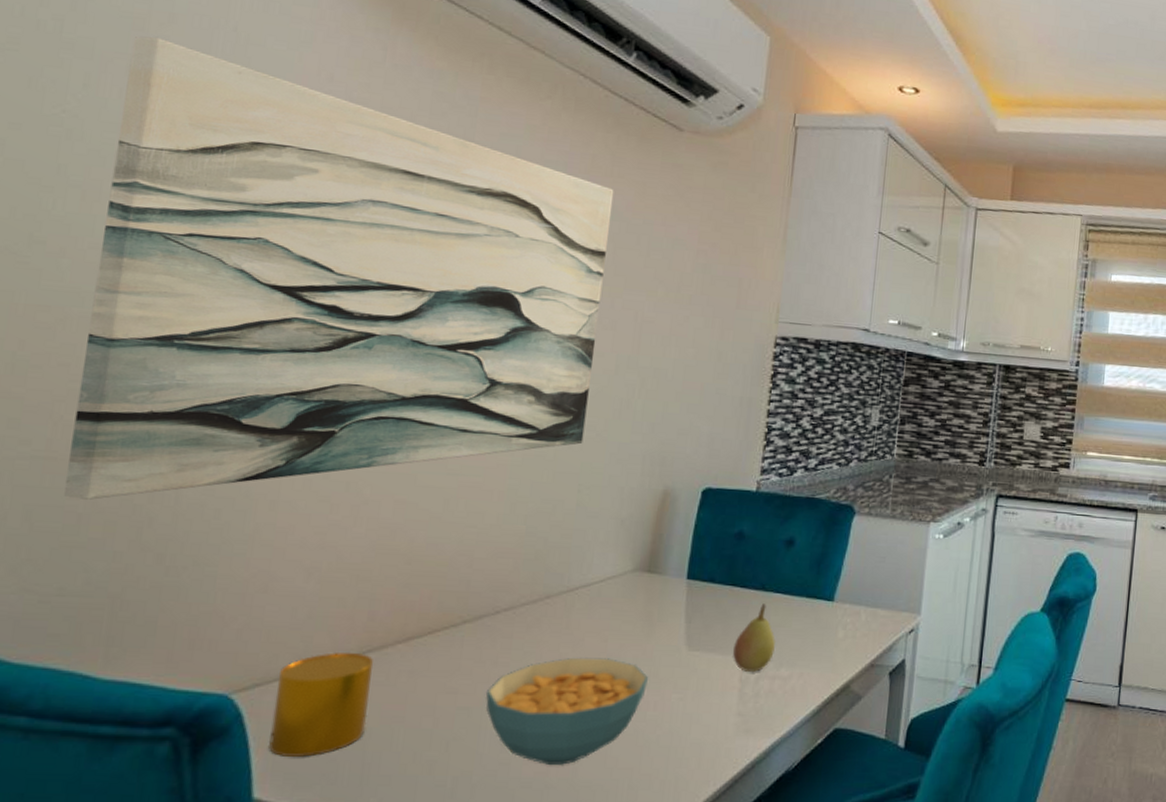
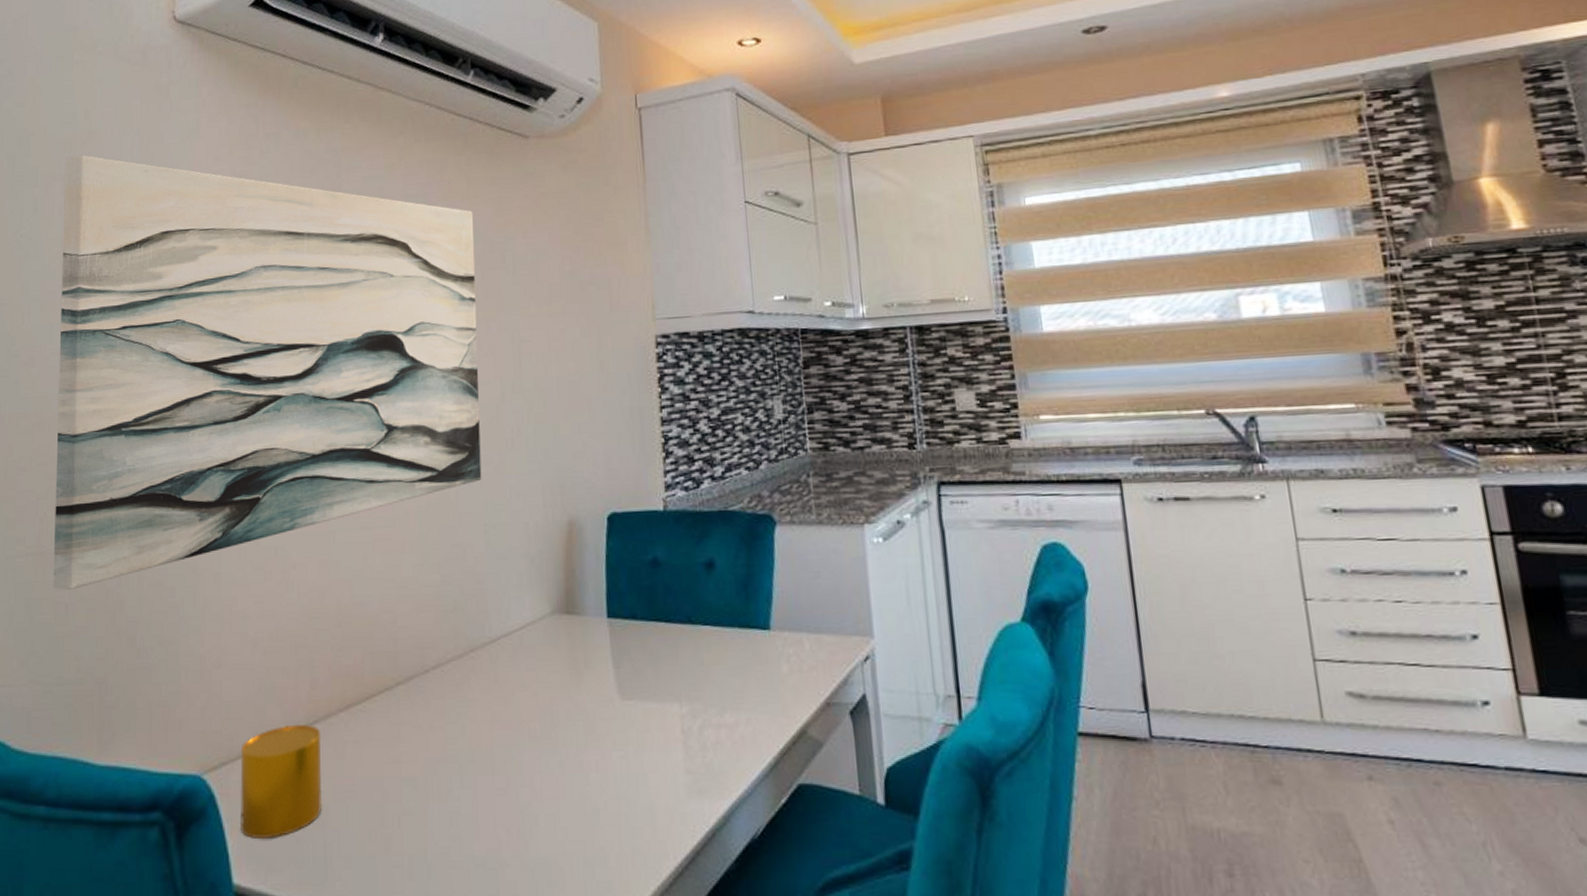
cereal bowl: present [485,657,648,766] -> none [427,714,585,841]
fruit: present [733,603,775,672] -> none [669,639,714,721]

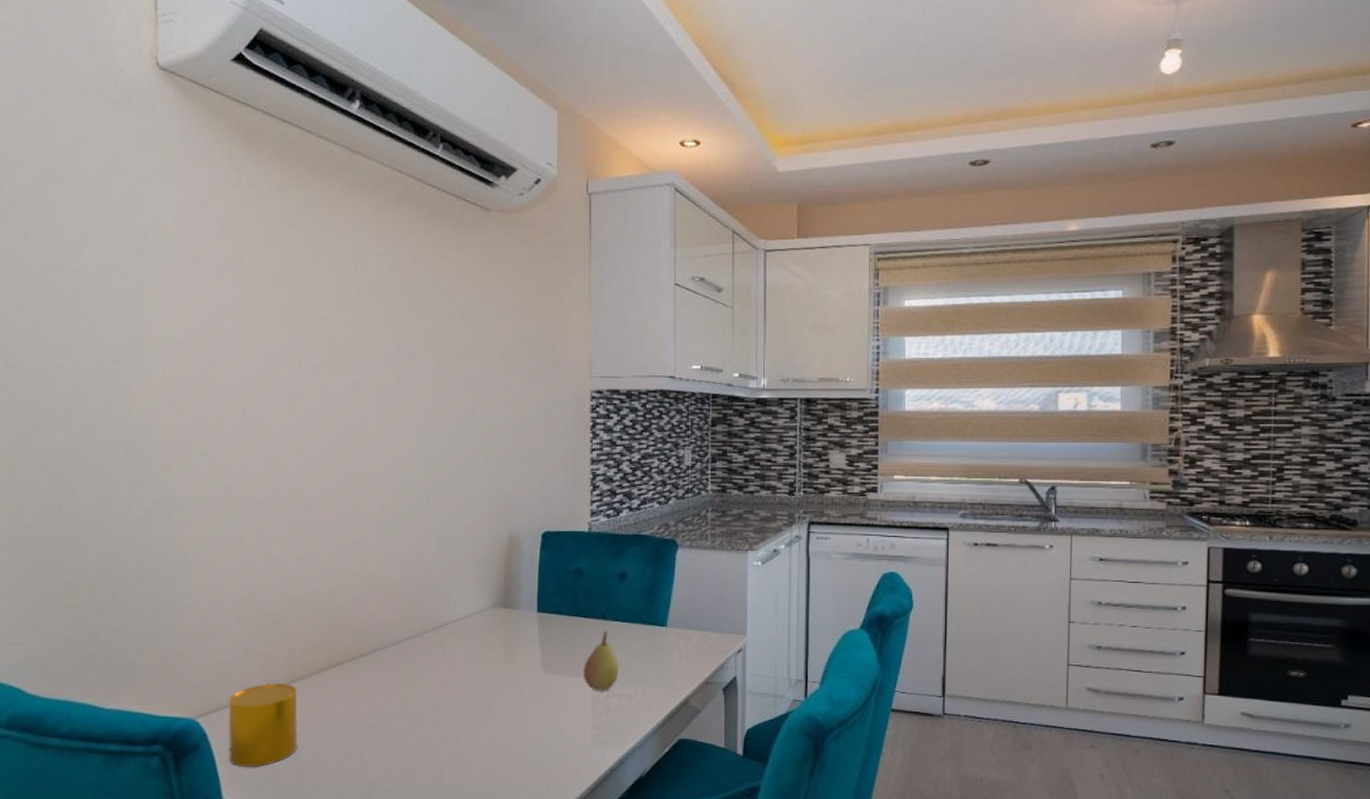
wall art: present [52,154,482,590] -> none [53,187,438,569]
fruit: none [669,639,714,721] -> present [584,631,619,691]

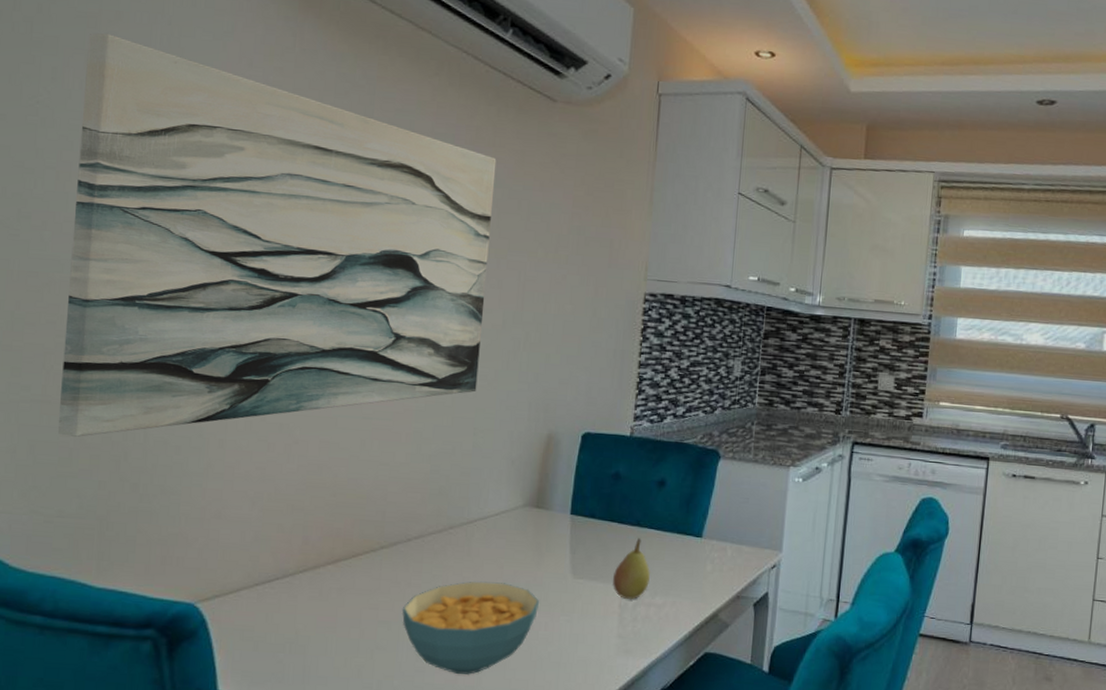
wall art: none [53,187,438,569] -> present [57,32,497,437]
cup: present [228,683,298,768] -> none [227,571,309,659]
cereal bowl: none [385,682,514,773] -> present [402,581,539,676]

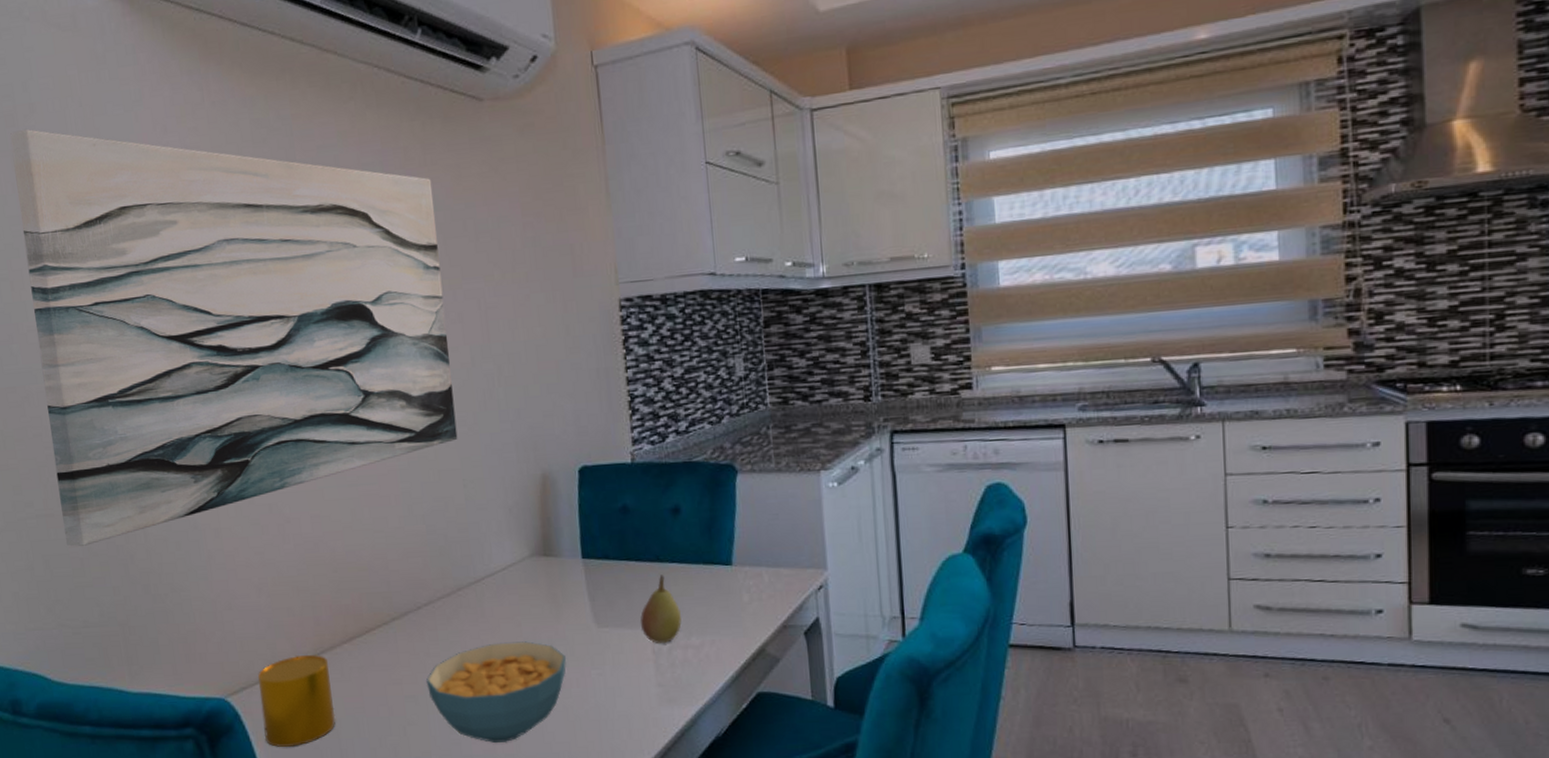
cup: none [227,571,309,659] -> present [258,655,336,748]

